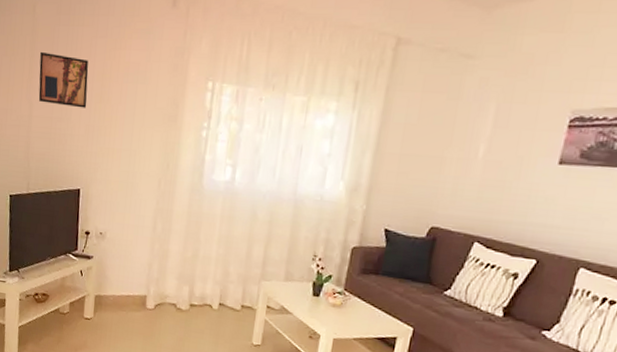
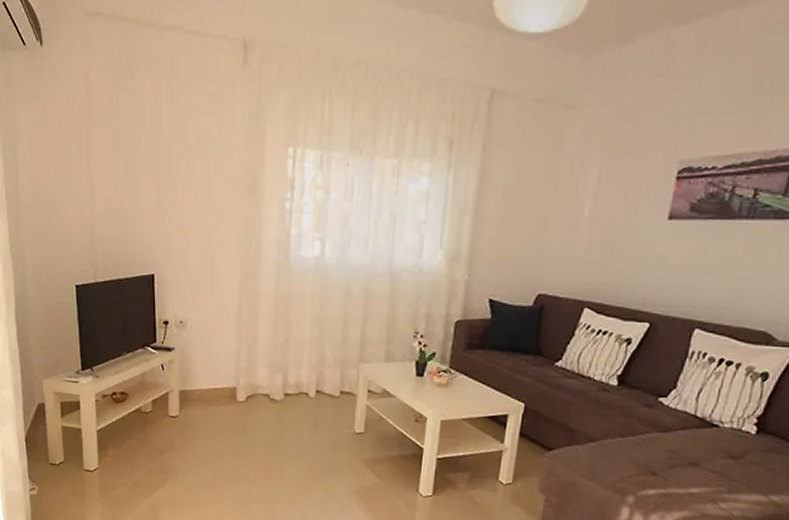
wall art: present [38,51,89,108] -> none [98,121,155,184]

